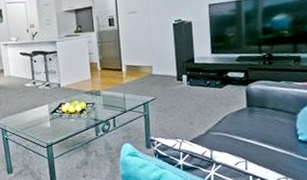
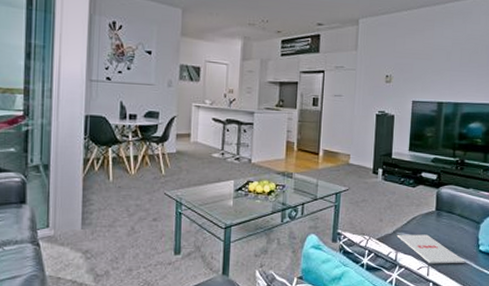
magazine: none [209,131,284,159] -> present [396,234,465,264]

